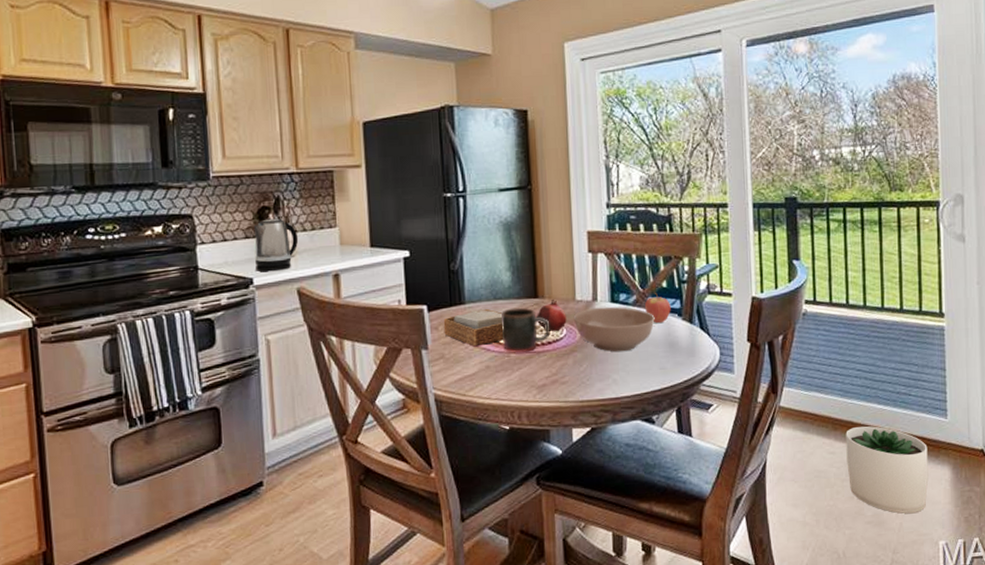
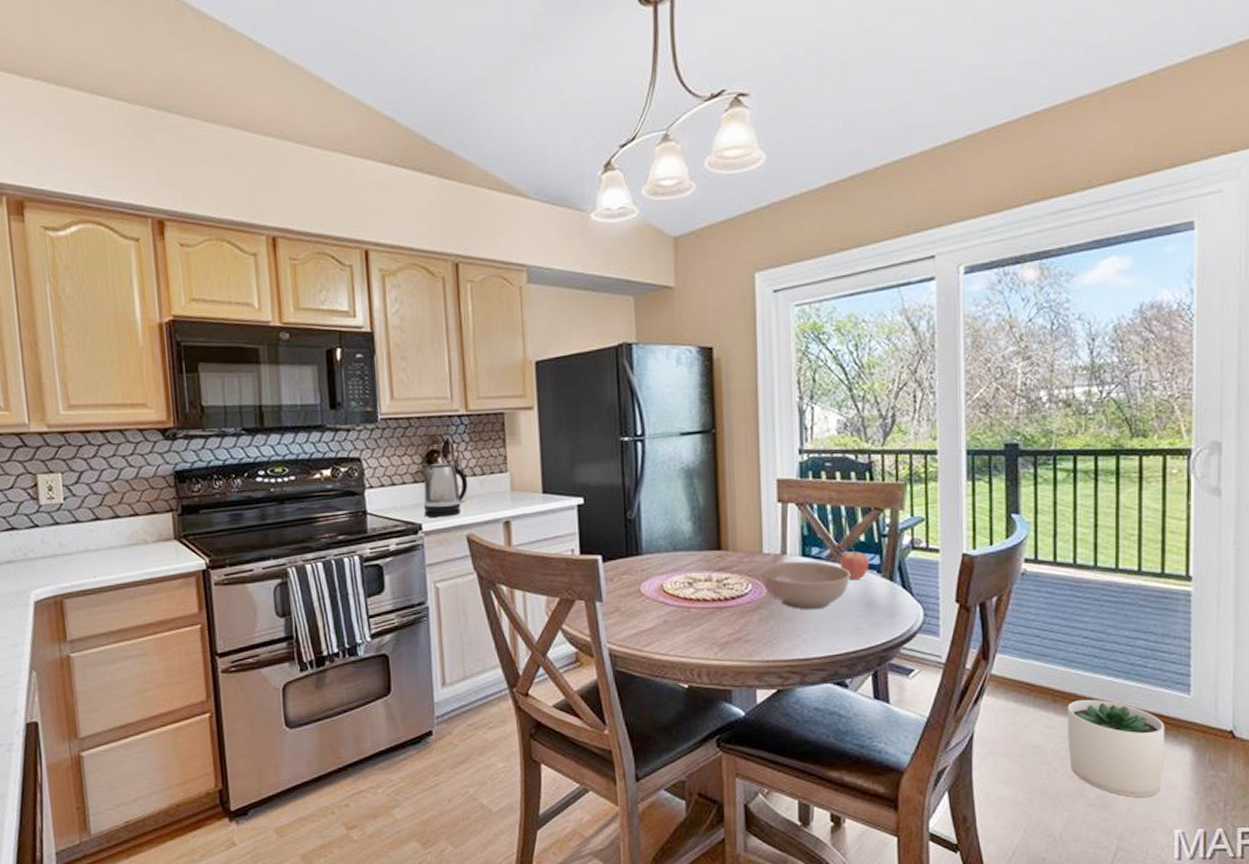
napkin holder: present [443,309,503,347] -> none [619,561,683,600]
mug: present [501,307,551,353] -> none [680,559,734,608]
fruit: present [537,298,567,331] -> none [720,551,752,586]

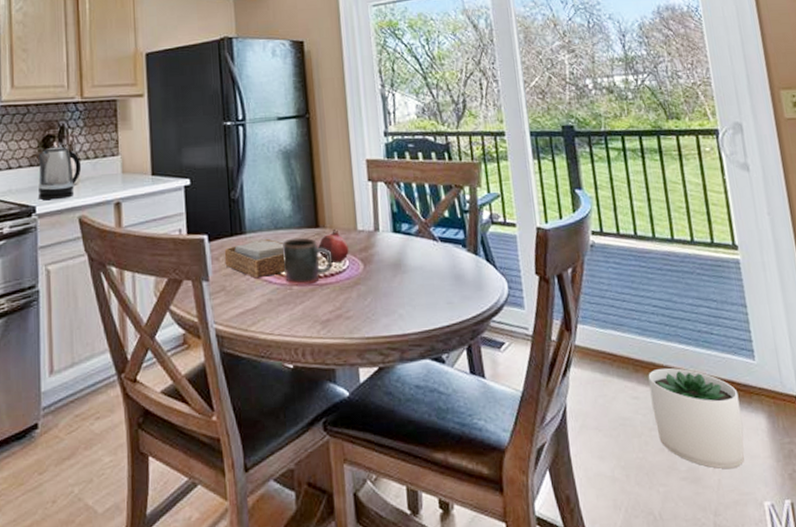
napkin holder: none [619,561,683,600] -> present [224,239,285,279]
mug: none [680,559,734,608] -> present [282,237,333,285]
fruit: none [720,551,752,586] -> present [318,228,349,263]
bowl: present [759,561,851,610] -> none [355,237,439,285]
fruit: present [839,546,869,581] -> none [427,222,455,255]

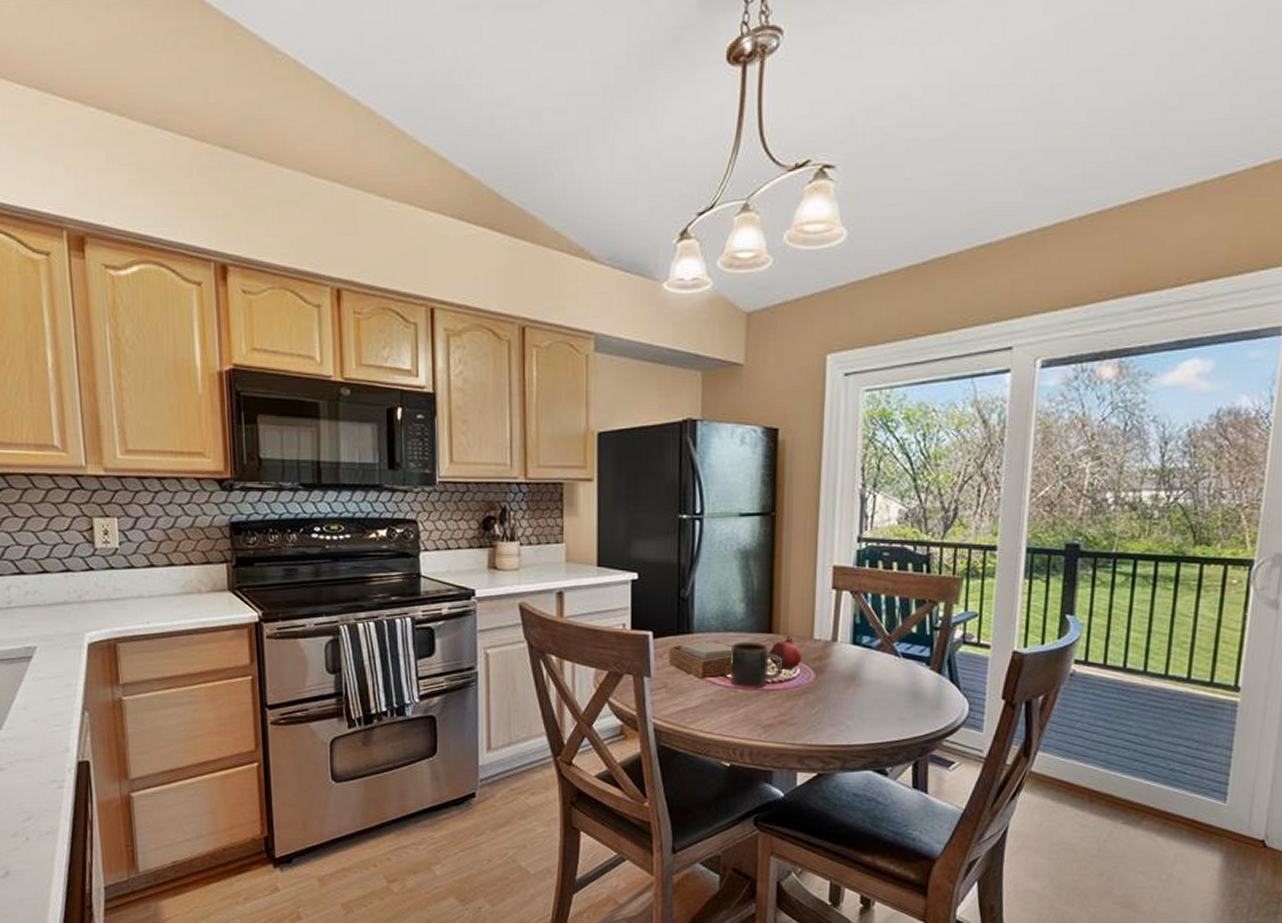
kettle: present [38,146,82,201] -> none [478,529,523,585]
planter: present [648,367,745,469] -> none [1100,801,1198,900]

